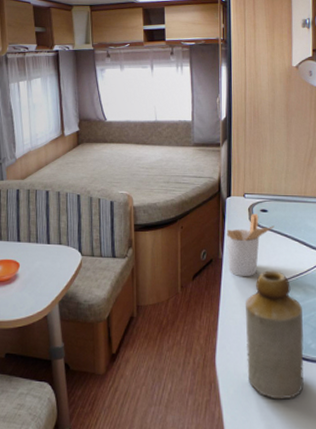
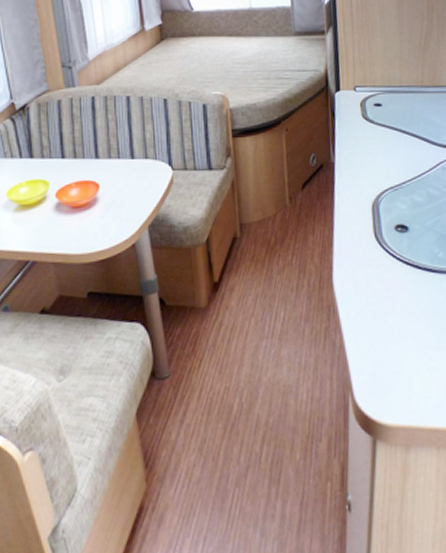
utensil holder: present [226,213,275,277] -> none [337,108,391,183]
bottle: present [246,270,304,400] -> none [363,172,433,320]

